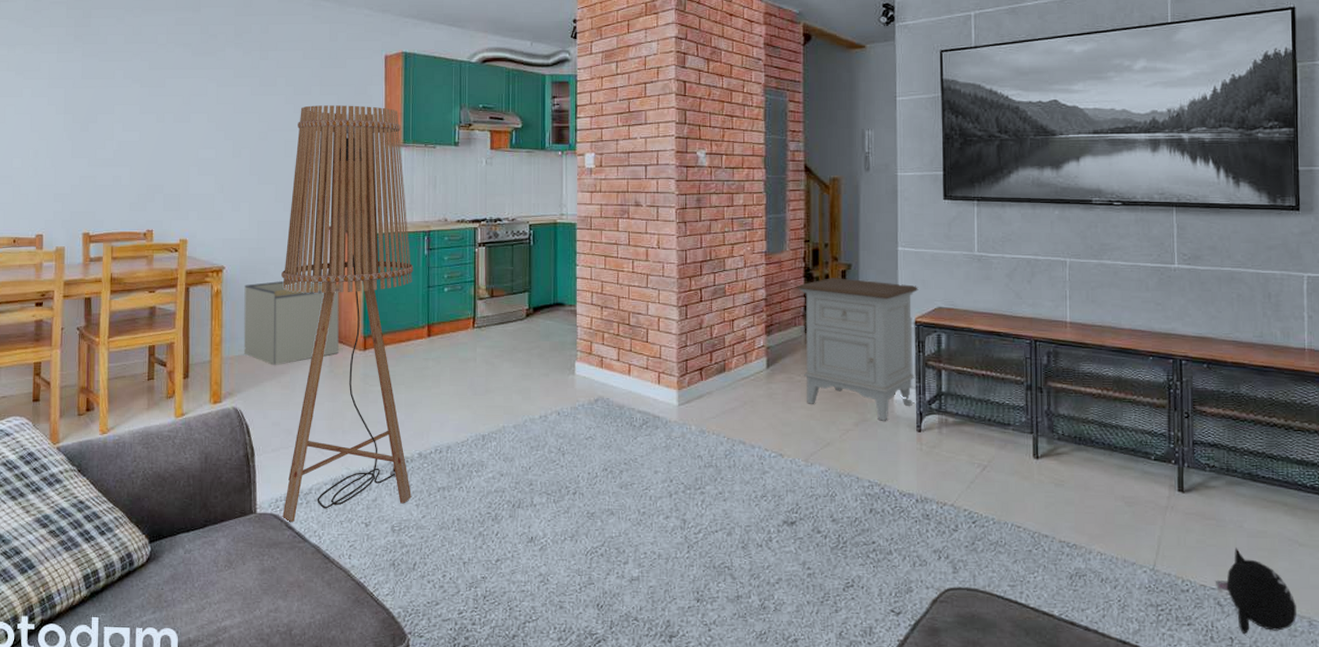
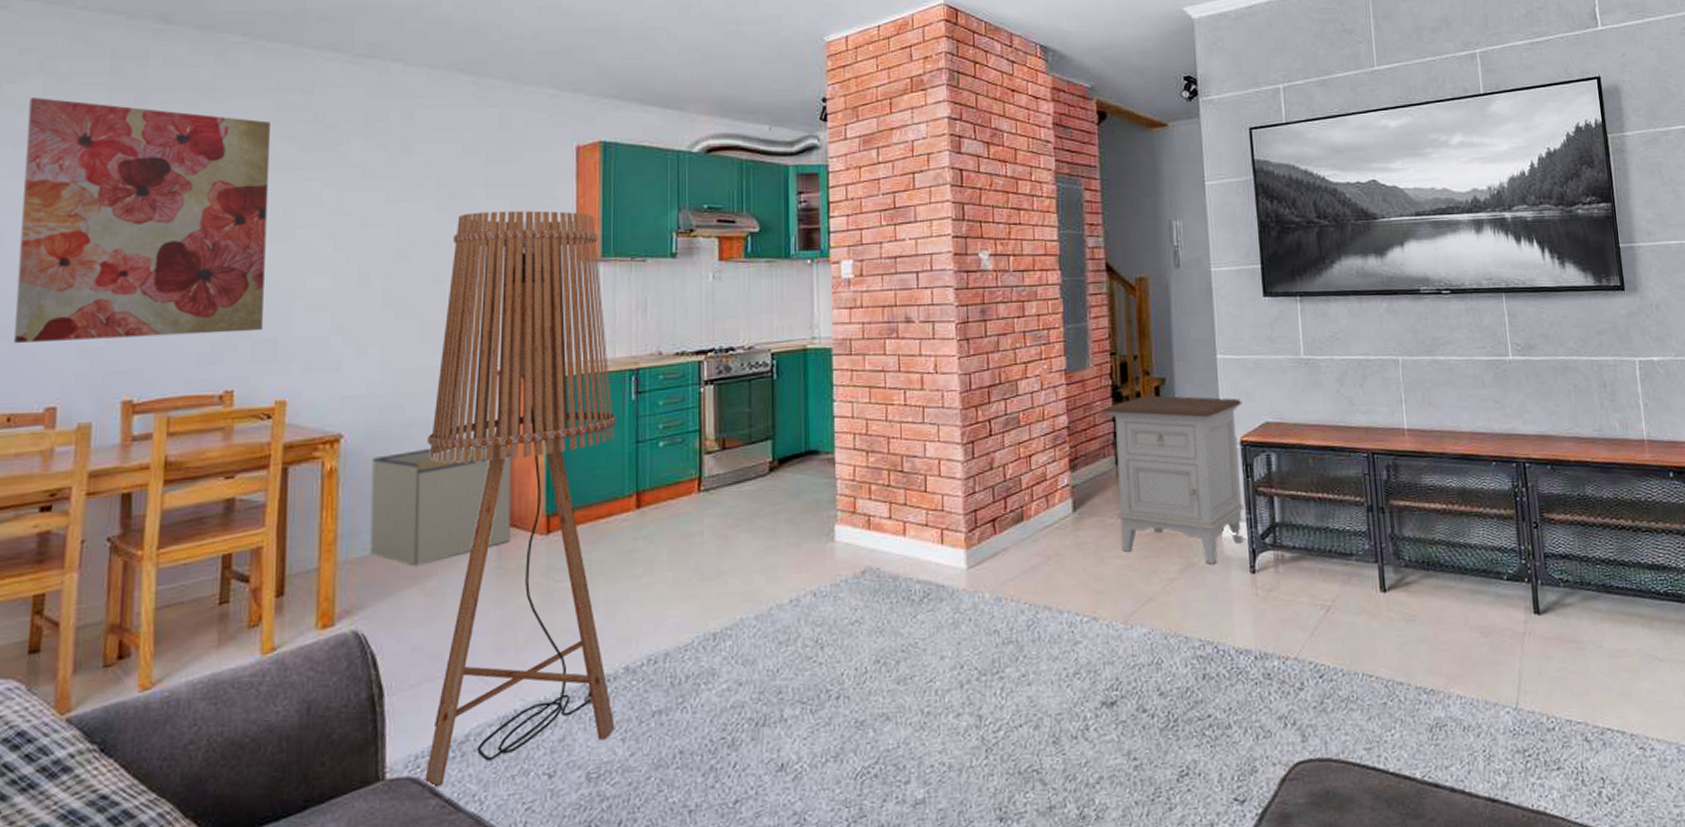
wall art: none [15,13,172,188] -> present [14,98,271,343]
plush toy: present [1215,547,1296,634] -> none [1580,671,1665,771]

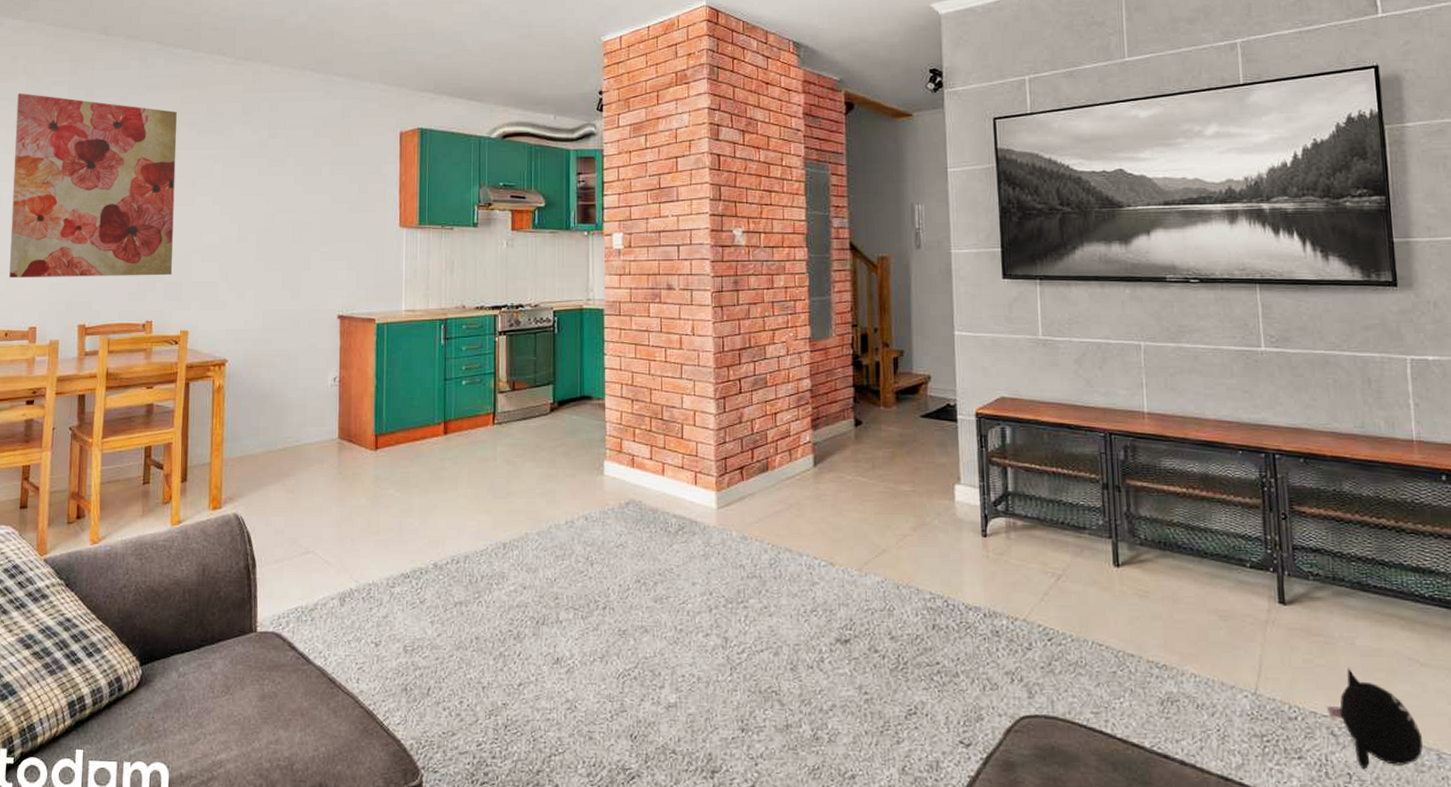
storage bin: present [369,446,512,566] -> none [246,375,349,467]
floor lamp: present [425,210,616,788] -> none [285,185,429,643]
nightstand: present [1104,395,1244,564] -> none [844,366,979,525]
plush toy: none [1580,671,1665,771] -> present [1326,668,1423,769]

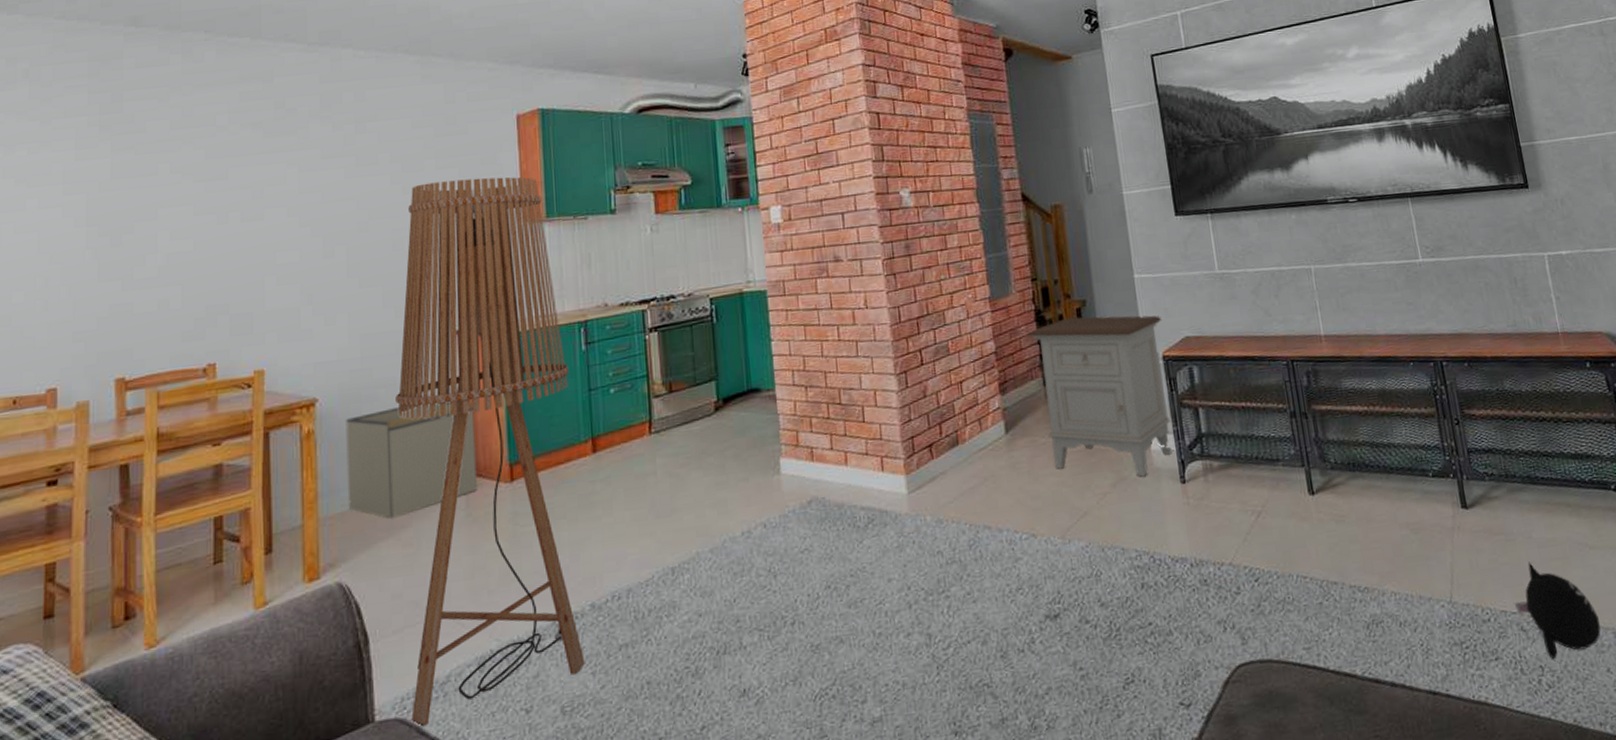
wall art: present [9,93,177,277] -> none [15,102,240,331]
storage bin: none [246,375,349,467] -> present [346,401,477,519]
floor lamp: none [285,185,429,643] -> present [395,177,585,727]
nightstand: none [844,366,979,525] -> present [1028,315,1172,477]

